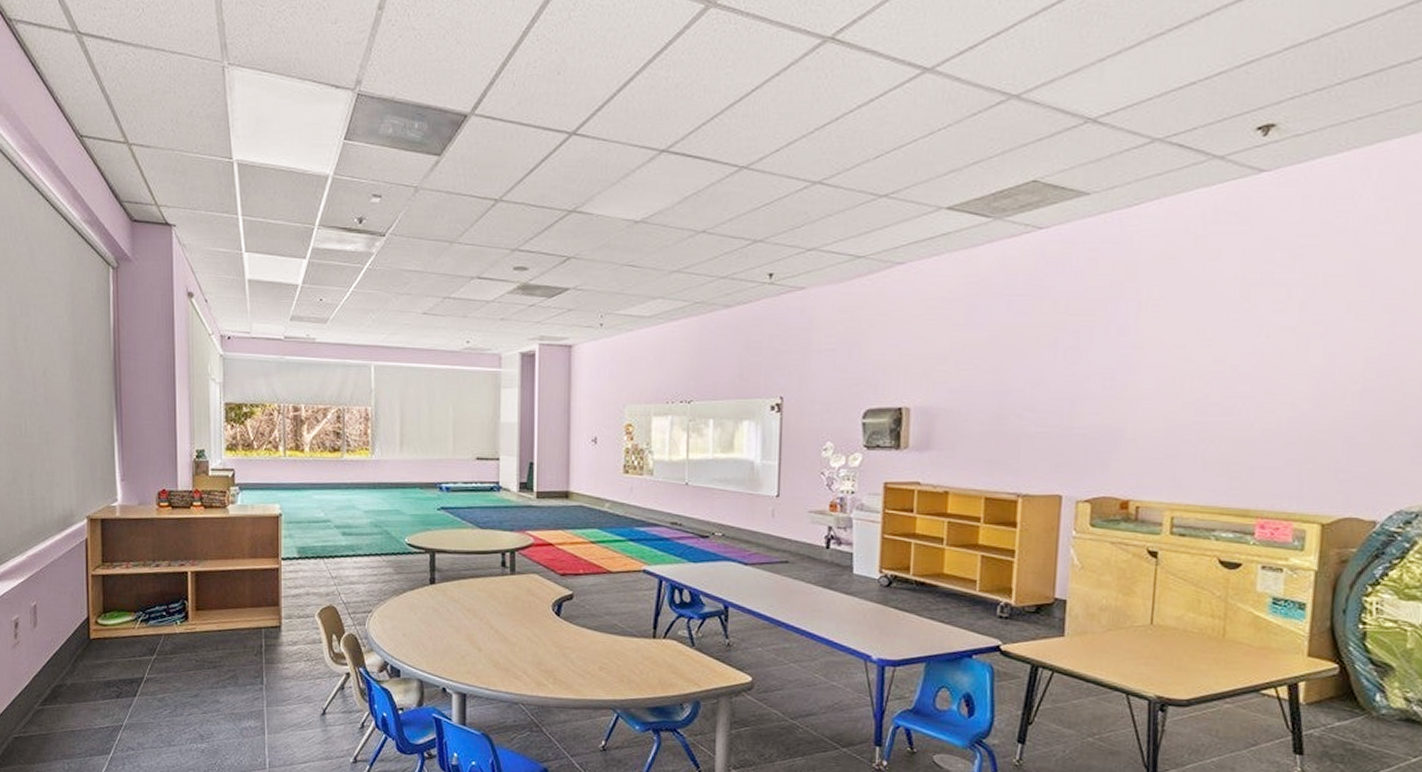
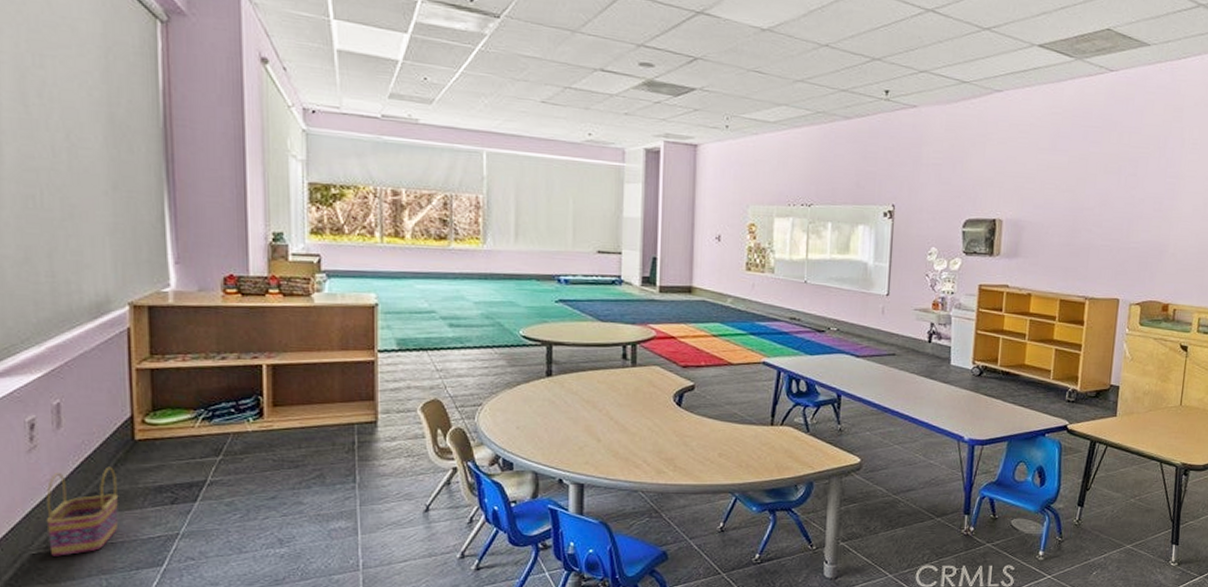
basket: none [25,662,78,741] -> present [46,467,119,556]

